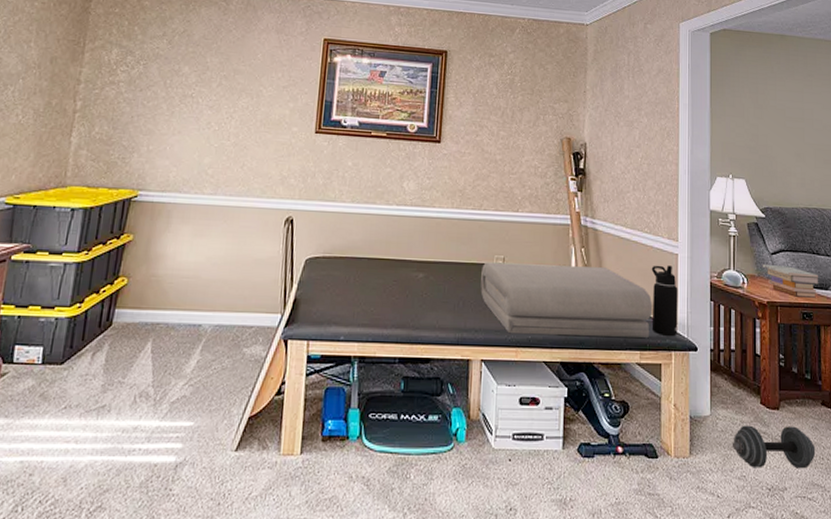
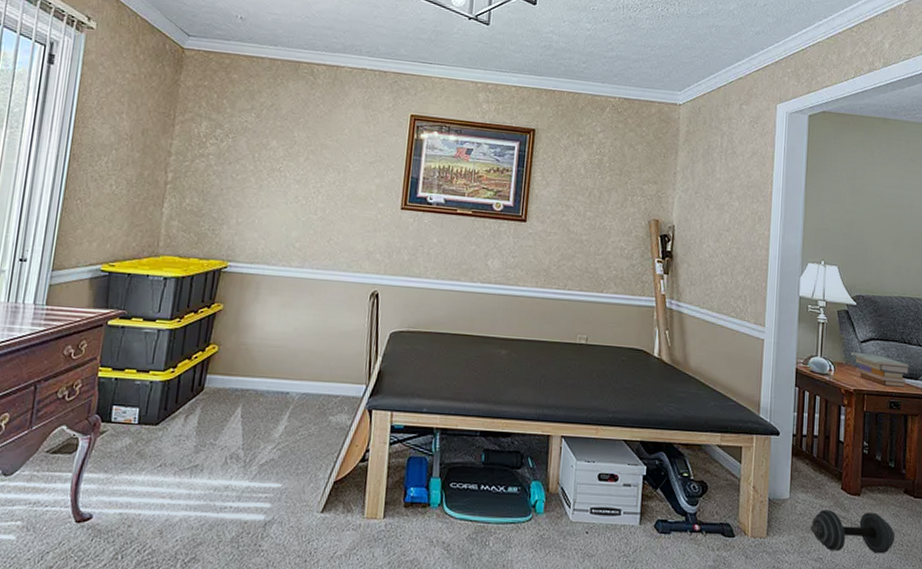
towel: present [480,262,652,338] -> none [563,341,735,421]
water bottle: present [651,265,678,337] -> none [734,349,763,421]

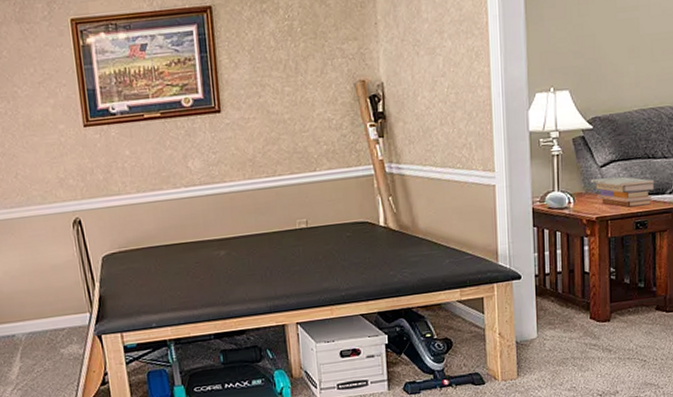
dumbbell: present [810,509,896,554] -> none [560,334,649,379]

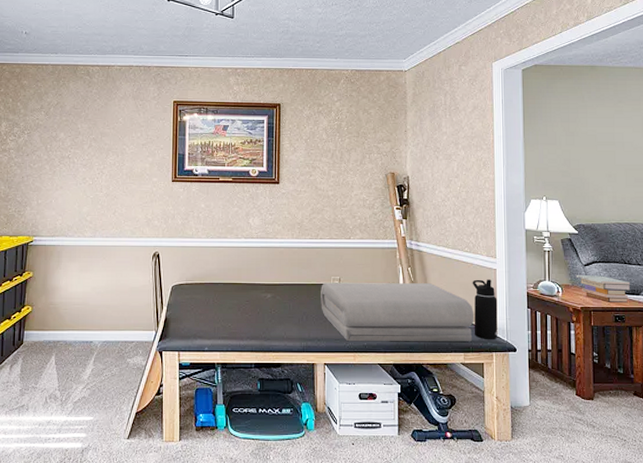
towel: none [284,212,470,294] -> present [321,283,474,342]
water bottle: none [466,198,499,270] -> present [472,279,498,340]

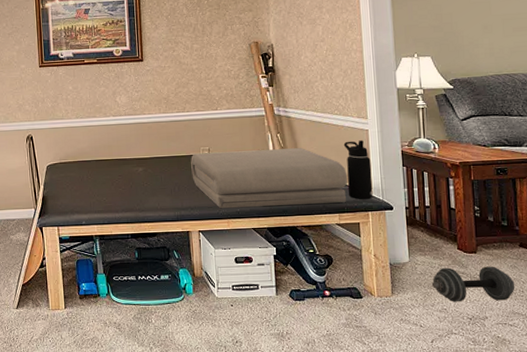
dumbbell: none [550,413,629,449] -> present [431,266,515,302]
books: present [576,274,631,302] -> none [453,129,513,156]

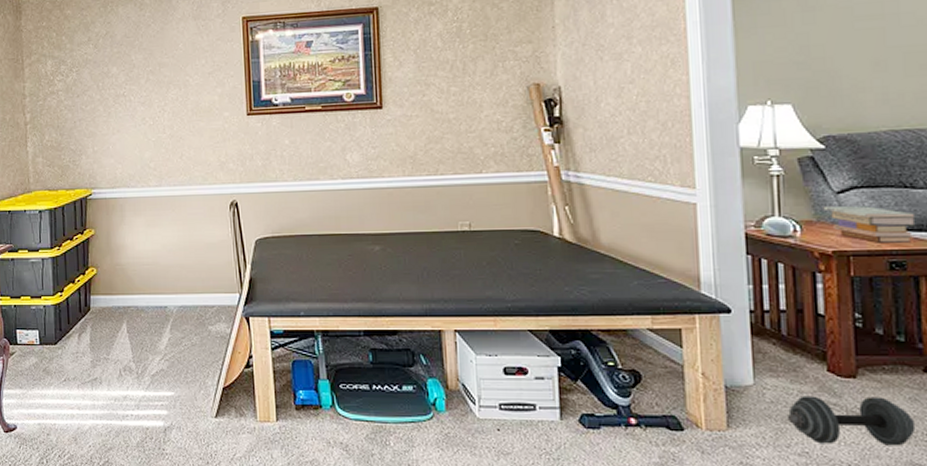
towel: present [191,148,347,209] -> none [445,226,664,303]
water bottle: present [343,140,373,200] -> none [659,217,702,298]
books: none [453,129,513,156] -> present [823,205,916,243]

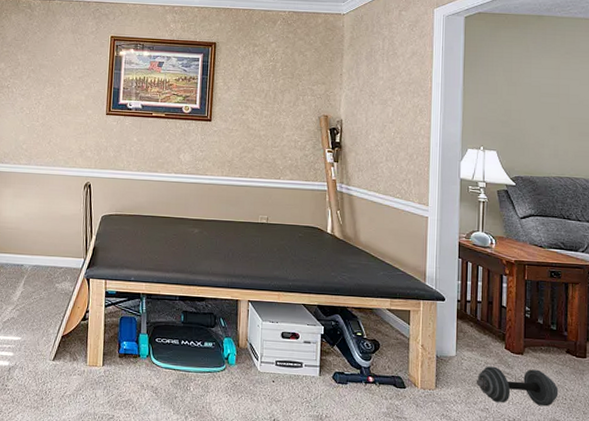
books: present [823,205,916,243] -> none [511,227,569,258]

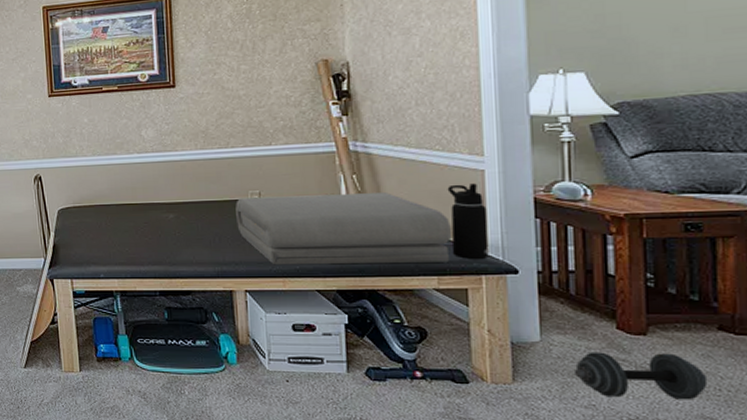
towel: none [247,221,402,288] -> present [235,193,451,265]
water bottle: none [401,226,428,288] -> present [447,183,489,260]

